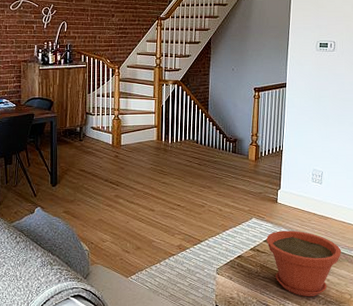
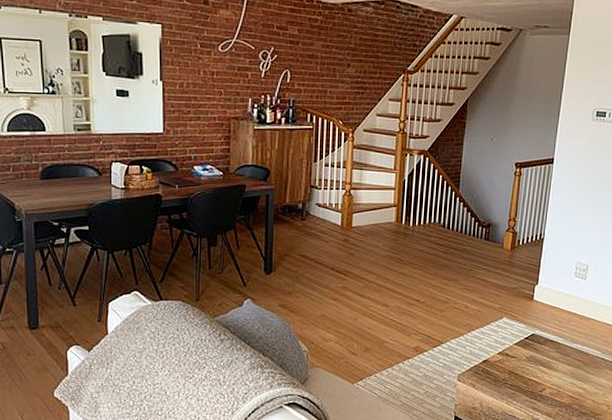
plant pot: present [266,230,342,297] -> none [518,332,603,408]

